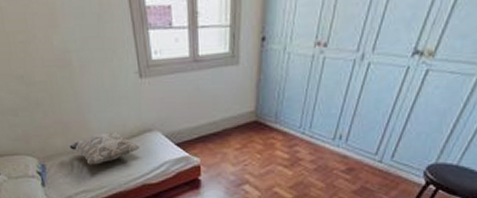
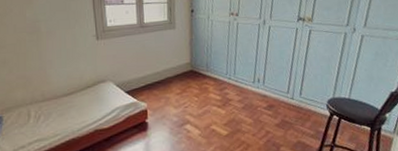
decorative pillow: present [69,132,140,165] -> none [29,84,94,115]

